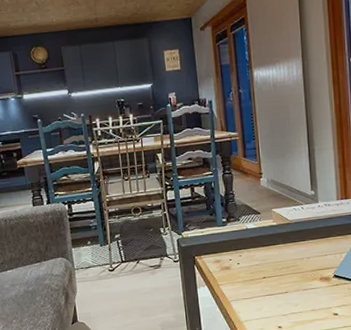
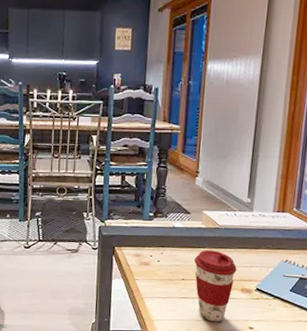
coffee cup: none [272,245,313,314] -> present [194,250,237,322]

